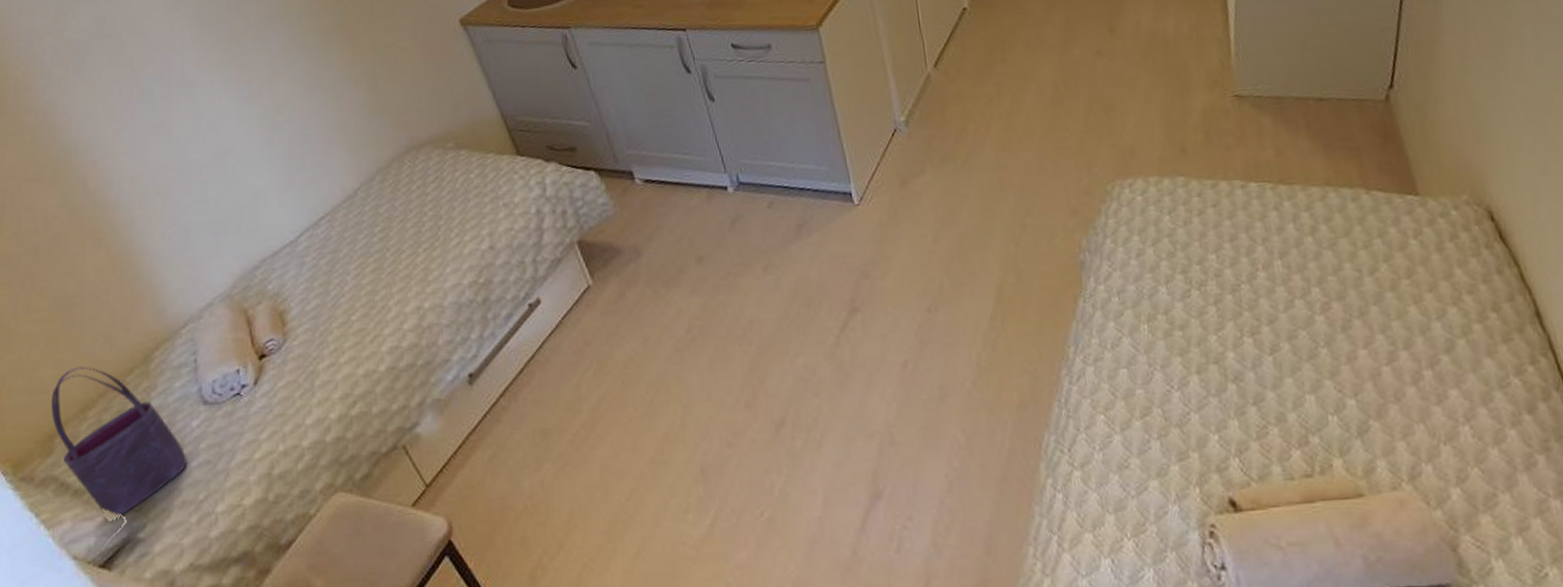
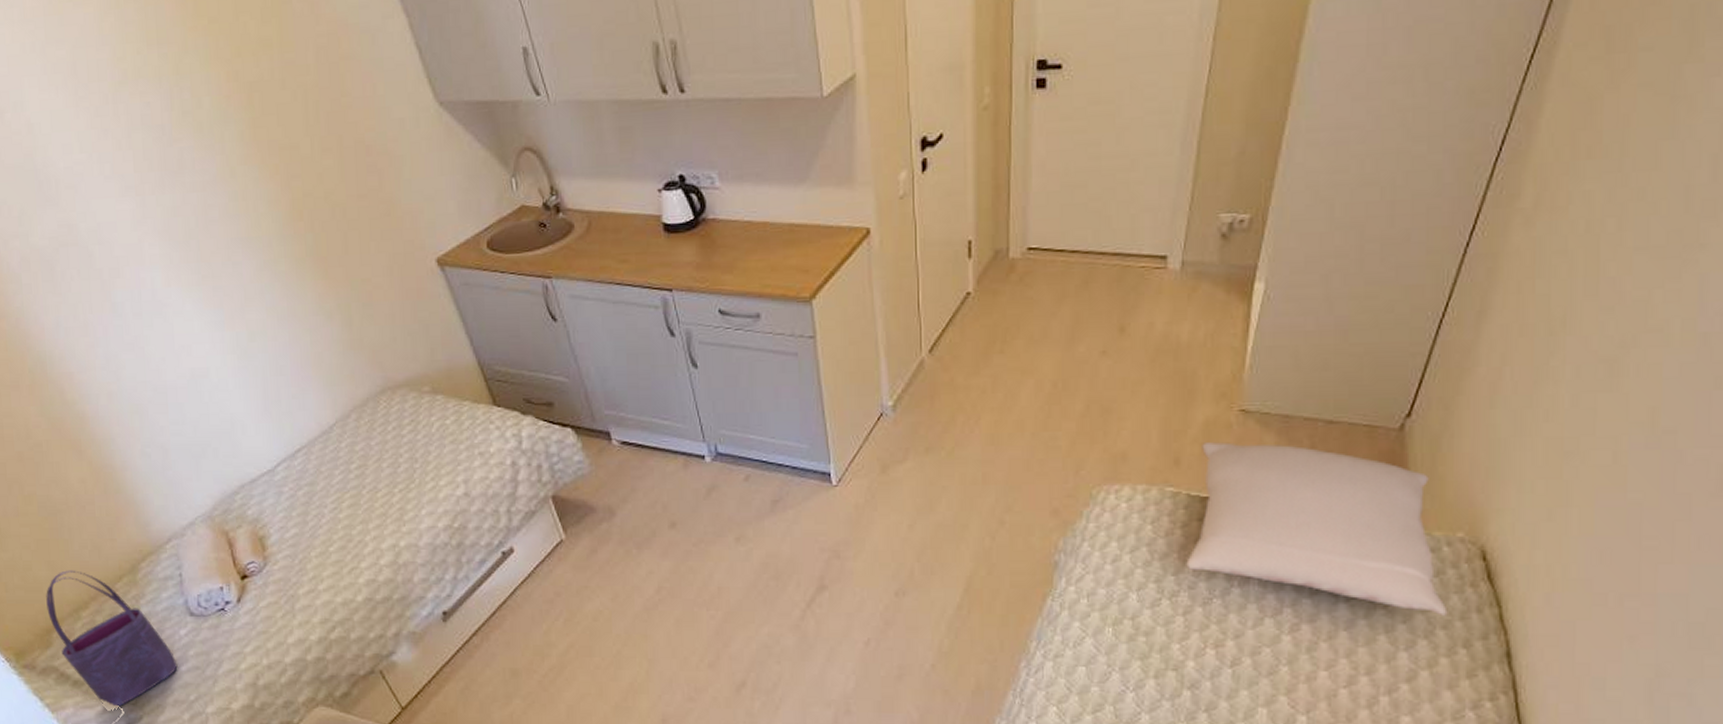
pillow: none [1204,125,1470,281] -> present [1186,442,1448,616]

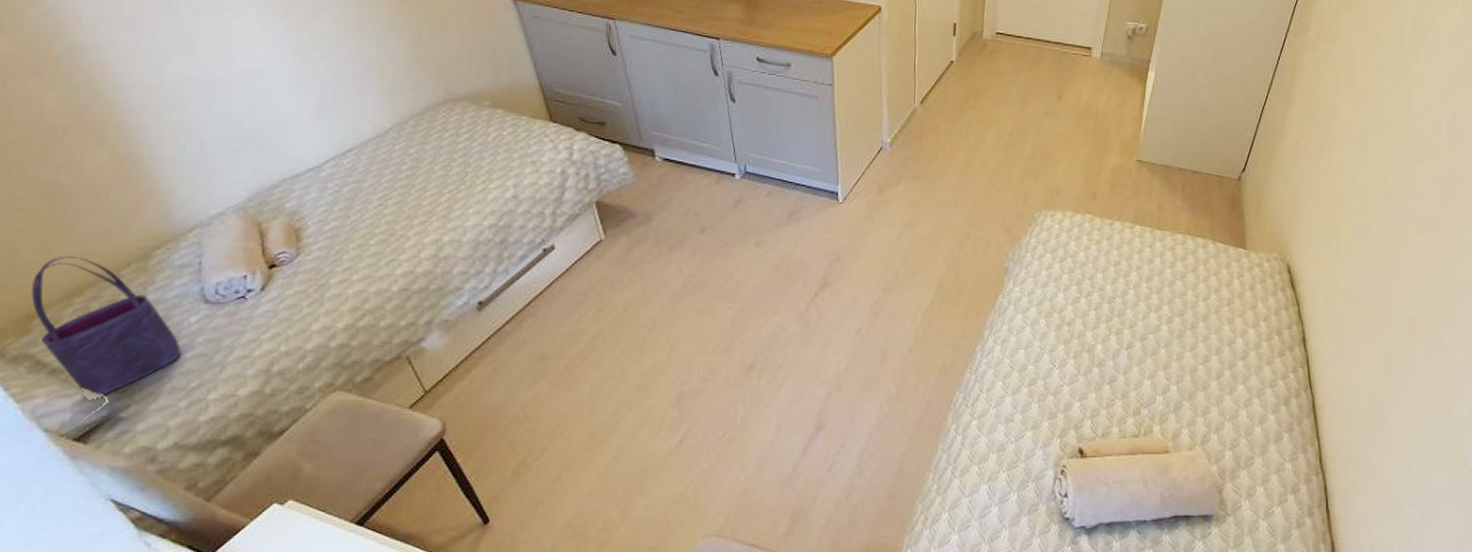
pillow: present [1186,442,1448,616] -> none [1098,182,1267,312]

